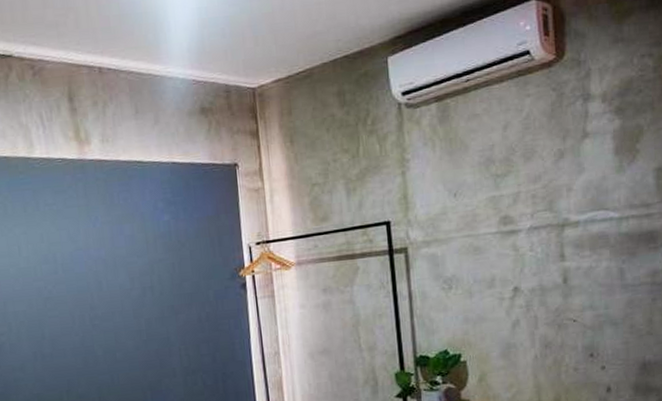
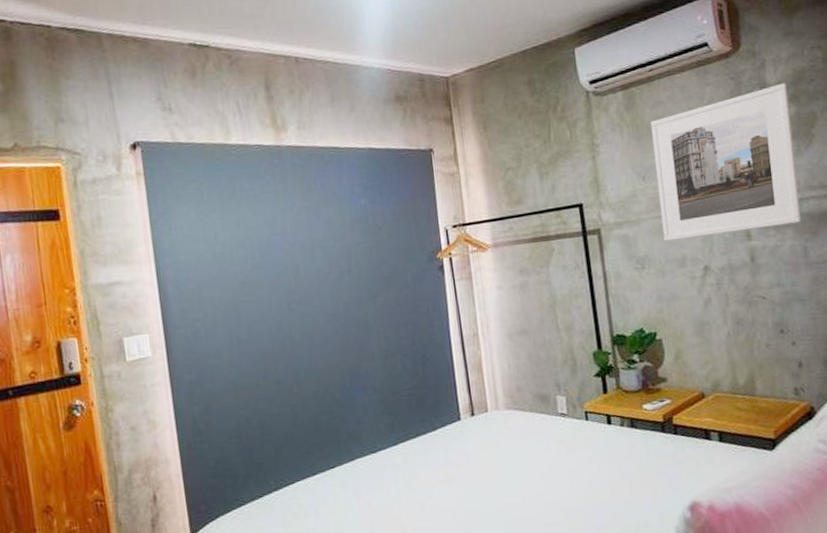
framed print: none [464,94,619,261] -> present [650,83,801,241]

